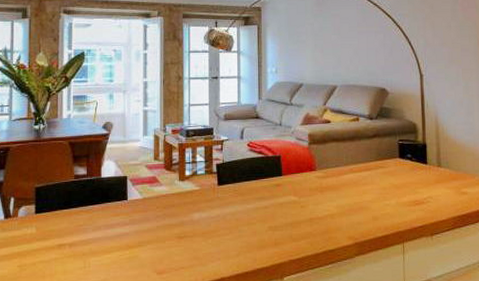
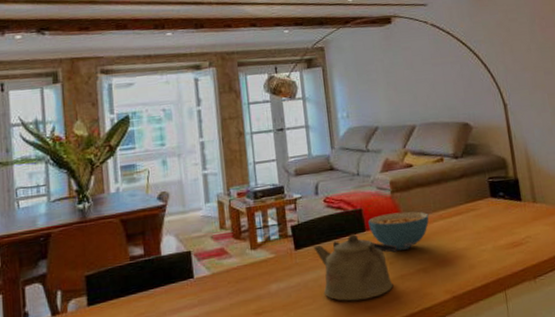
kettle: none [234,177,309,236] -> present [313,233,398,301]
cereal bowl: none [285,162,341,196] -> present [368,211,429,251]

